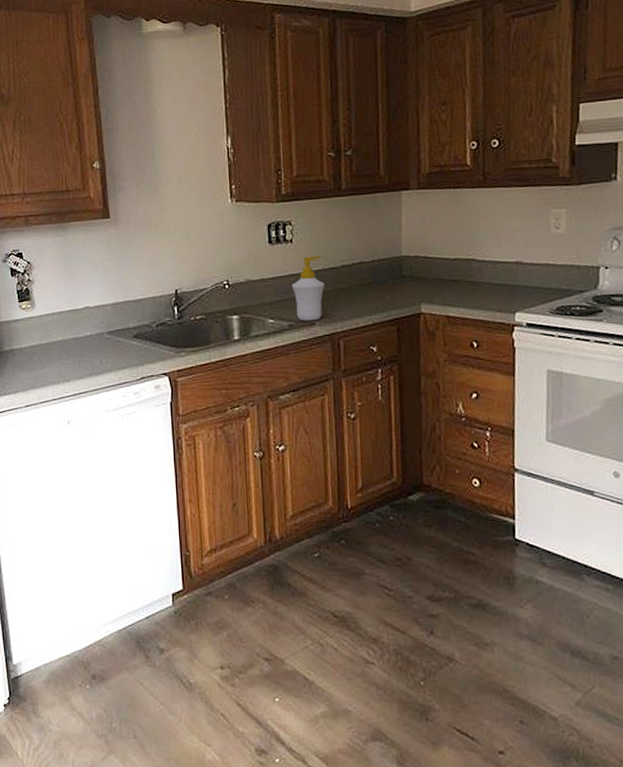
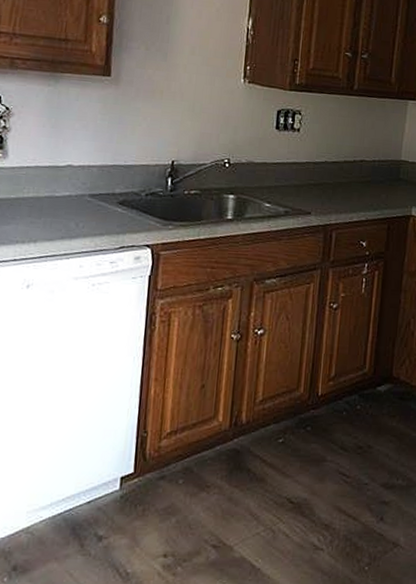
soap bottle: present [291,255,325,321] -> none [292,146,326,210]

